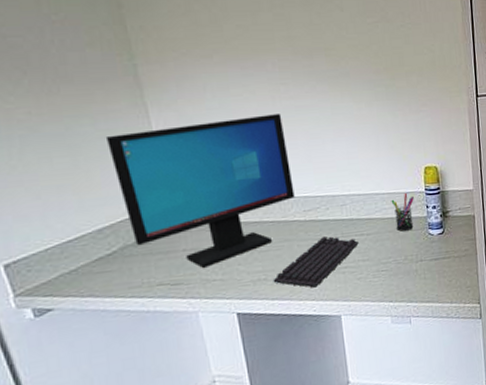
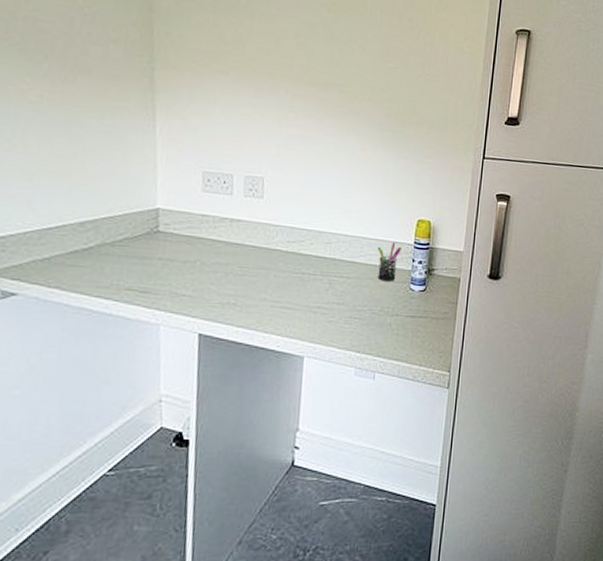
computer monitor: present [105,114,295,268] -> none [108,131,285,281]
keyboard: present [273,235,359,288] -> none [242,270,337,322]

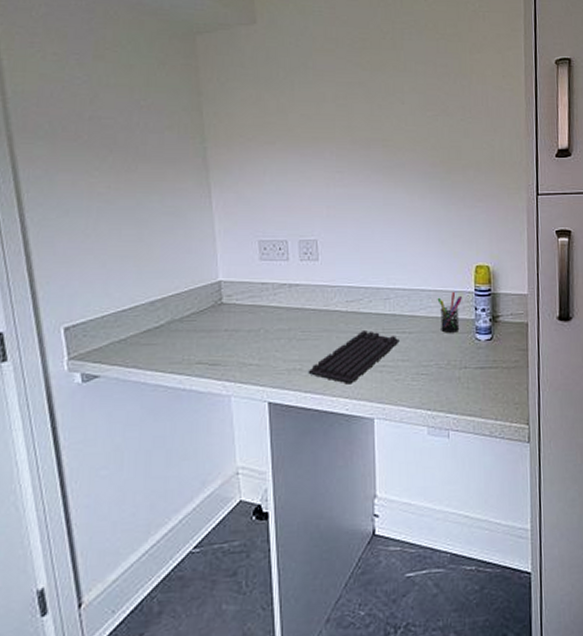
keyboard: none [242,270,337,322] -> present [308,329,400,384]

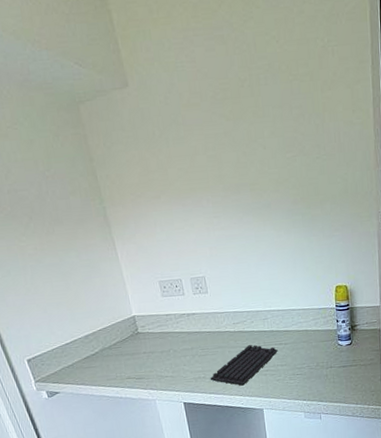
pen holder: present [437,291,462,333] -> none [305,308,326,342]

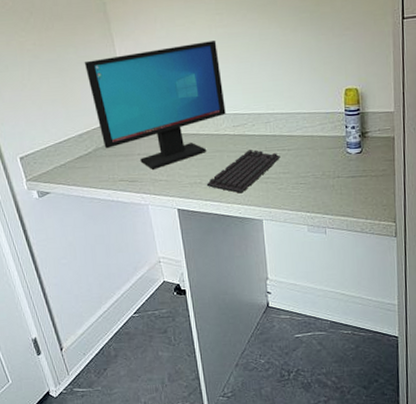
computer monitor: none [86,243,226,367] -> present [84,41,226,170]

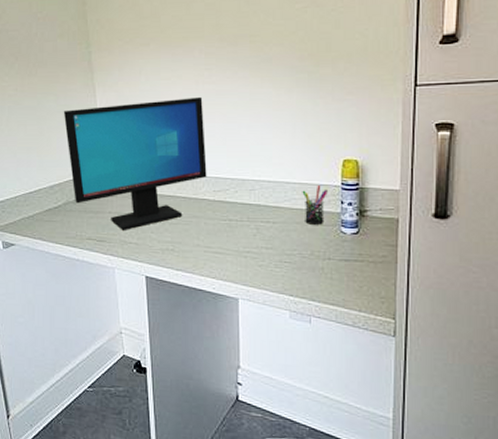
keyboard: present [206,149,280,194] -> none [179,217,264,266]
pen holder: none [311,112,333,149] -> present [302,184,327,225]

